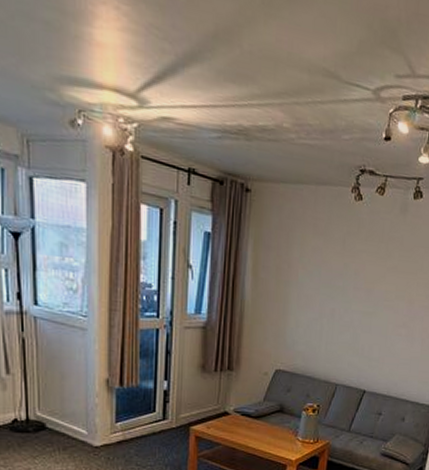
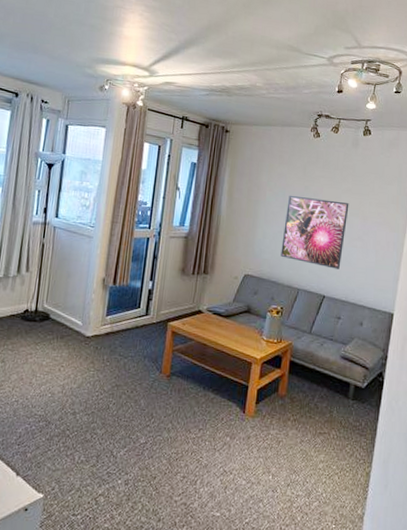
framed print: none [316,274,395,361] -> present [281,195,349,269]

